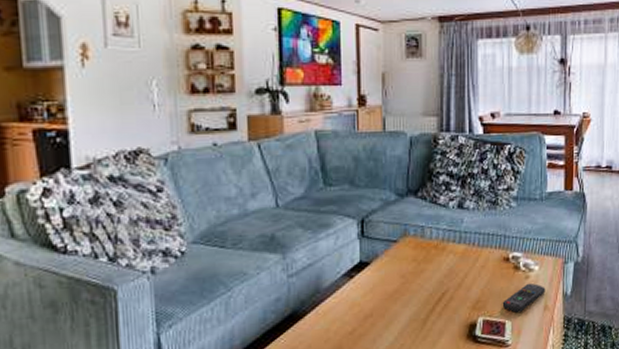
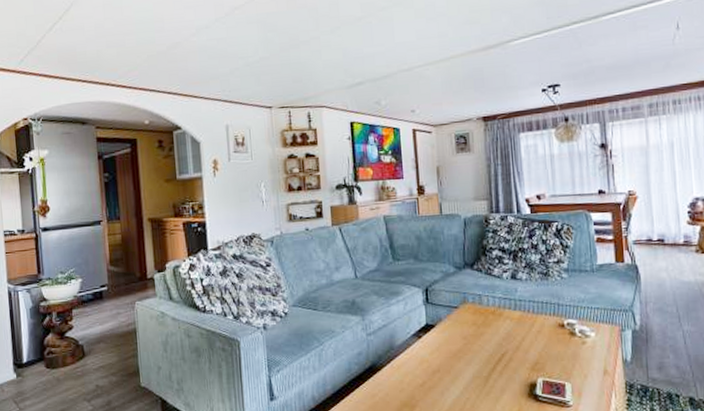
remote control: present [502,283,546,313] -> none [560,348,604,375]

